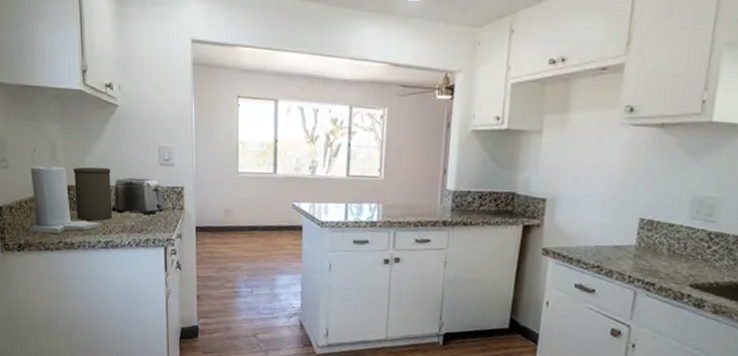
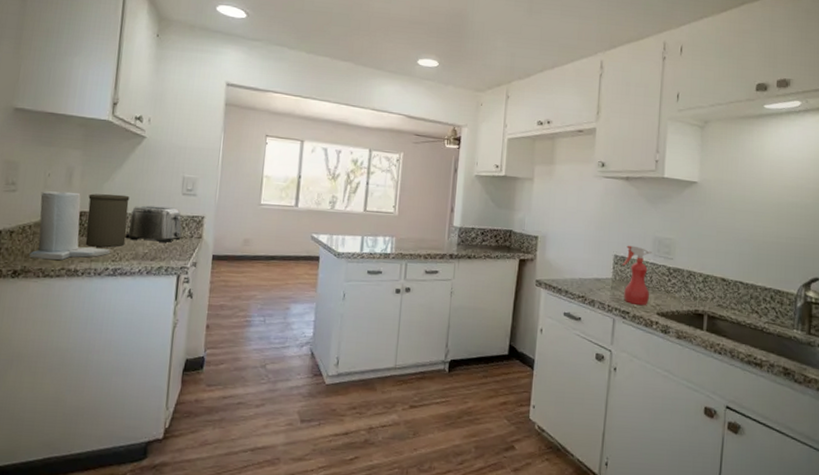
spray bottle: none [649,206,689,277] -> present [622,245,652,306]

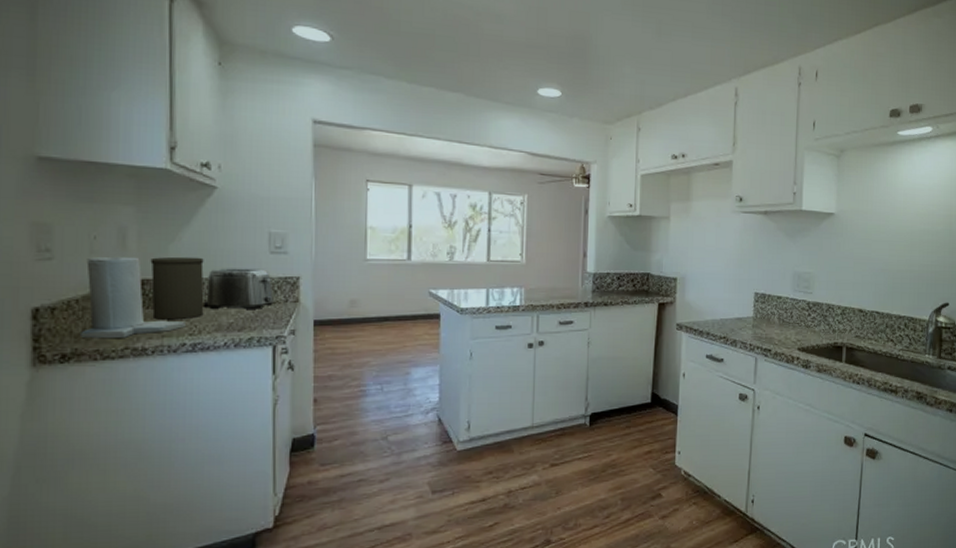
spray bottle: present [622,245,652,306] -> none [763,282,792,342]

